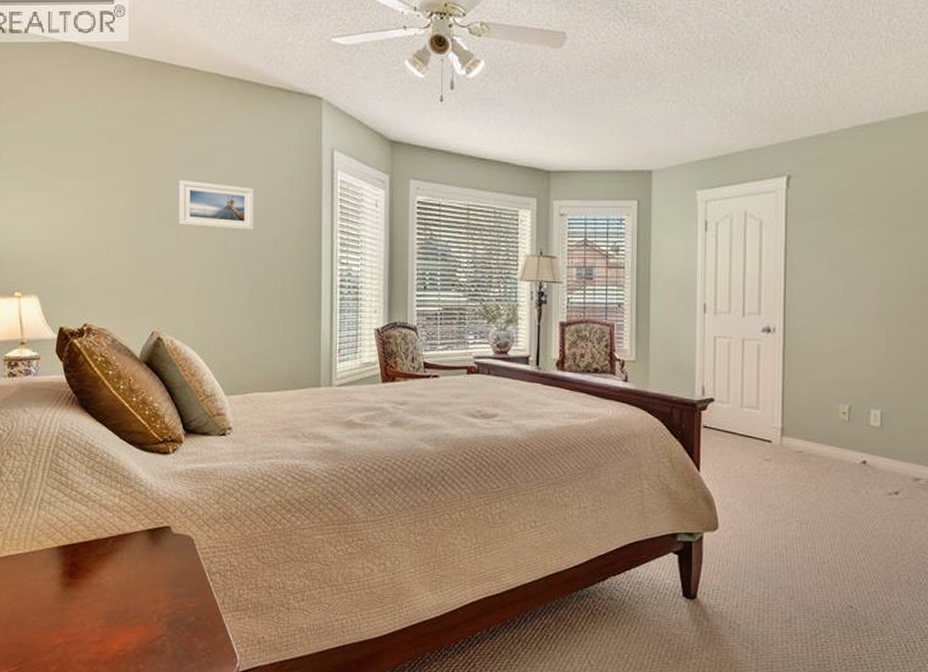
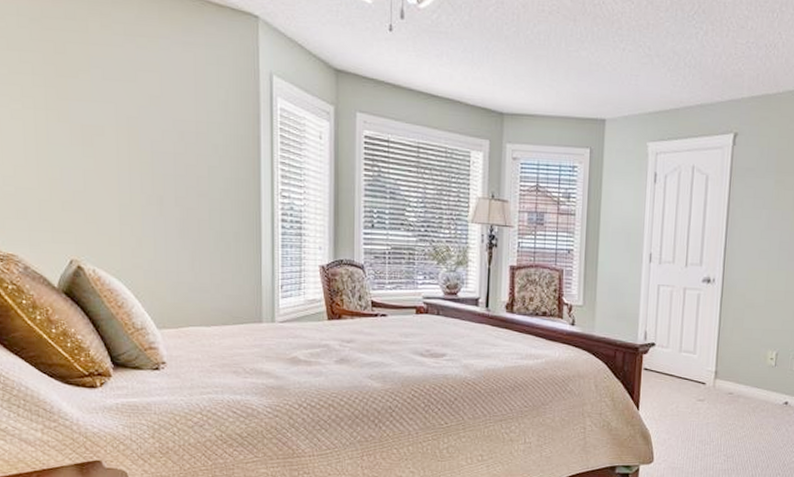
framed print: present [178,180,255,231] -> none [94,95,185,157]

